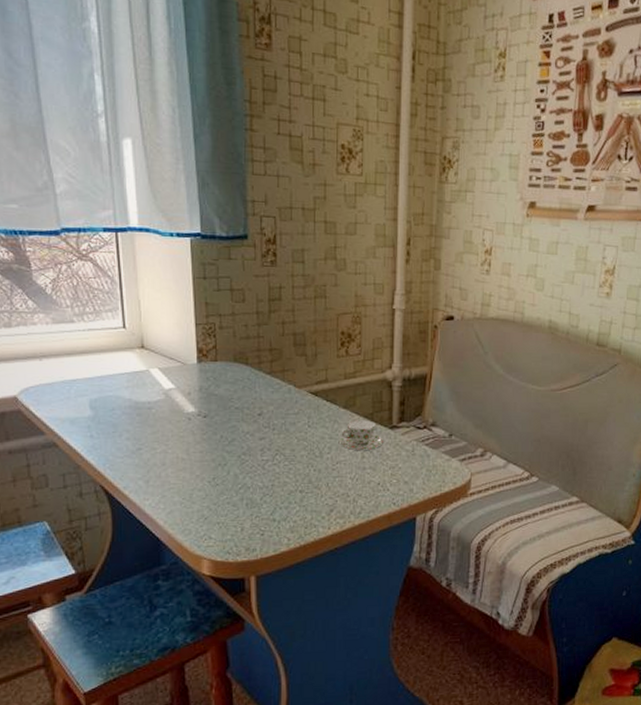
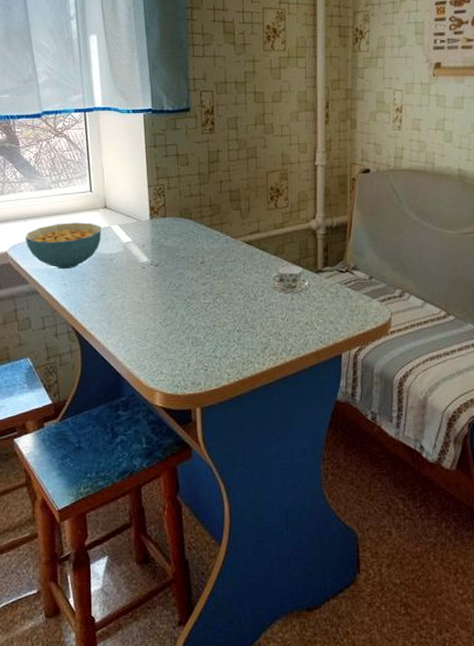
cereal bowl: none [39,363,138,419] -> present [25,222,102,270]

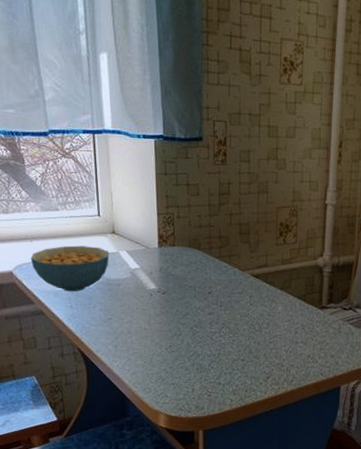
teacup: present [271,265,310,293] -> none [276,300,314,327]

